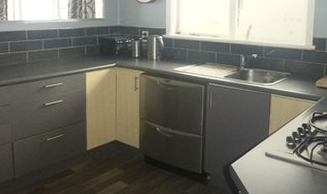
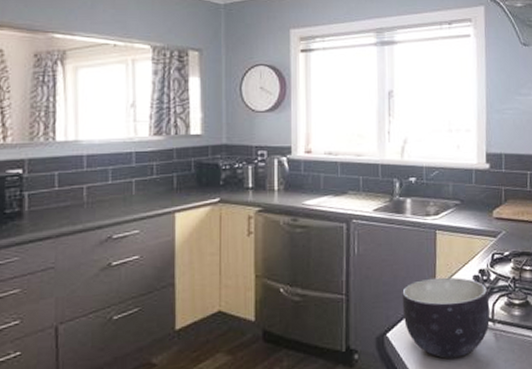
bowl: none [243,128,309,185] -> present [402,277,491,358]

